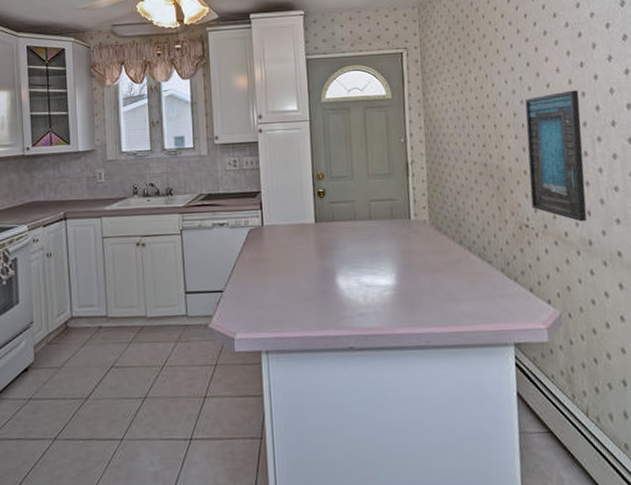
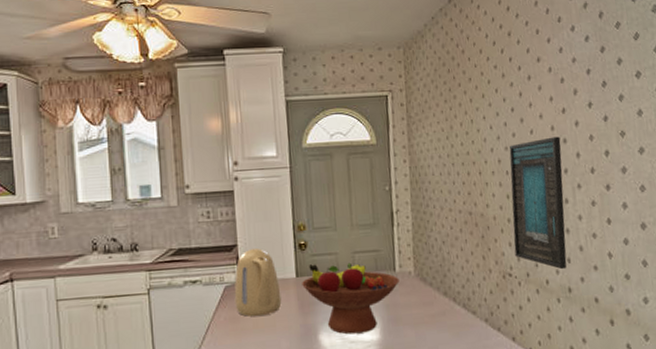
kettle: none [257,195,302,259] -> present [234,248,282,317]
fruit bowl: none [320,210,415,279] -> present [302,262,399,334]

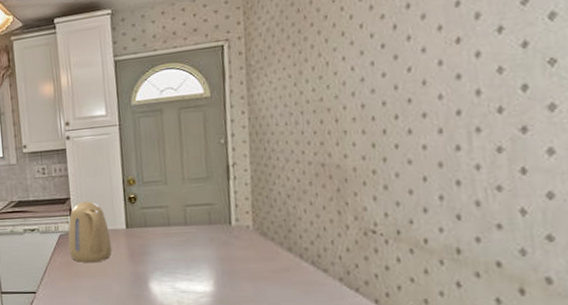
fruit bowl: present [302,262,399,334] -> none [132,215,236,284]
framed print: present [509,136,567,270] -> none [376,72,456,228]

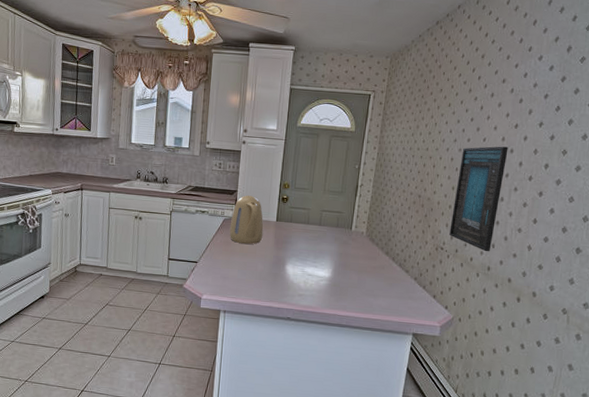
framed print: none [376,72,456,228] -> present [449,146,508,252]

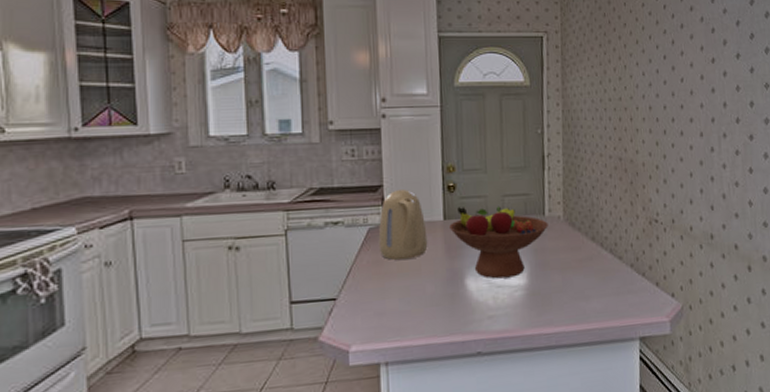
fruit bowl: none [280,214,353,270] -> present [449,206,548,279]
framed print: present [449,146,508,252] -> none [660,86,710,217]

